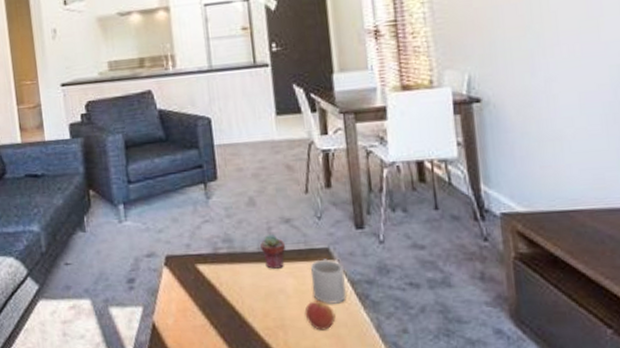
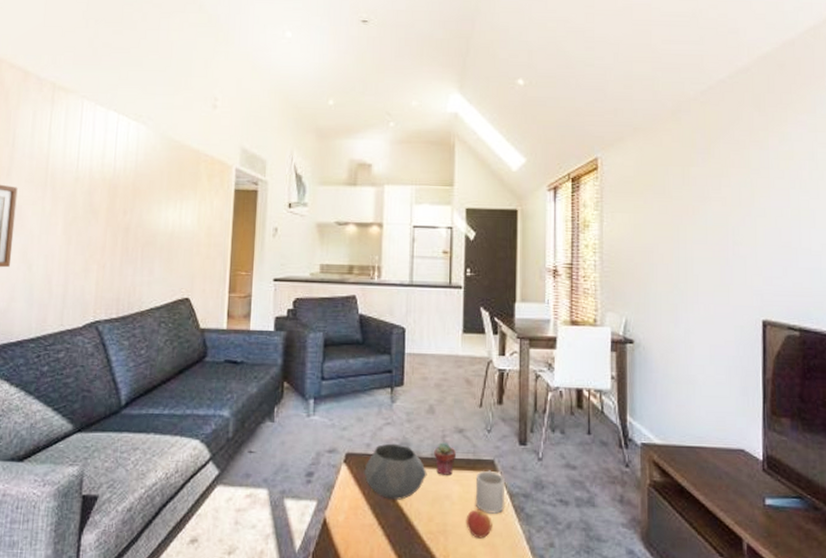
bowl: none [187,241,256,299] -> present [364,443,427,500]

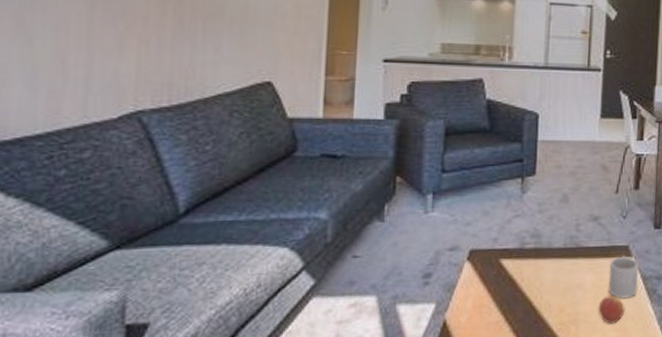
bowl: present [364,443,427,500] -> none [490,236,559,294]
potted succulent: present [434,442,457,475] -> none [567,231,591,265]

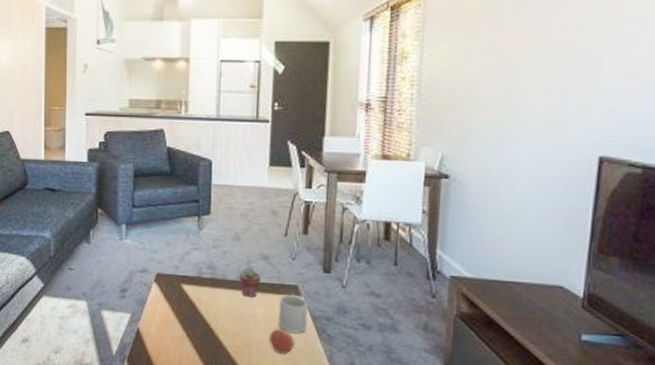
potted succulent: none [567,231,591,265] -> present [239,267,261,297]

